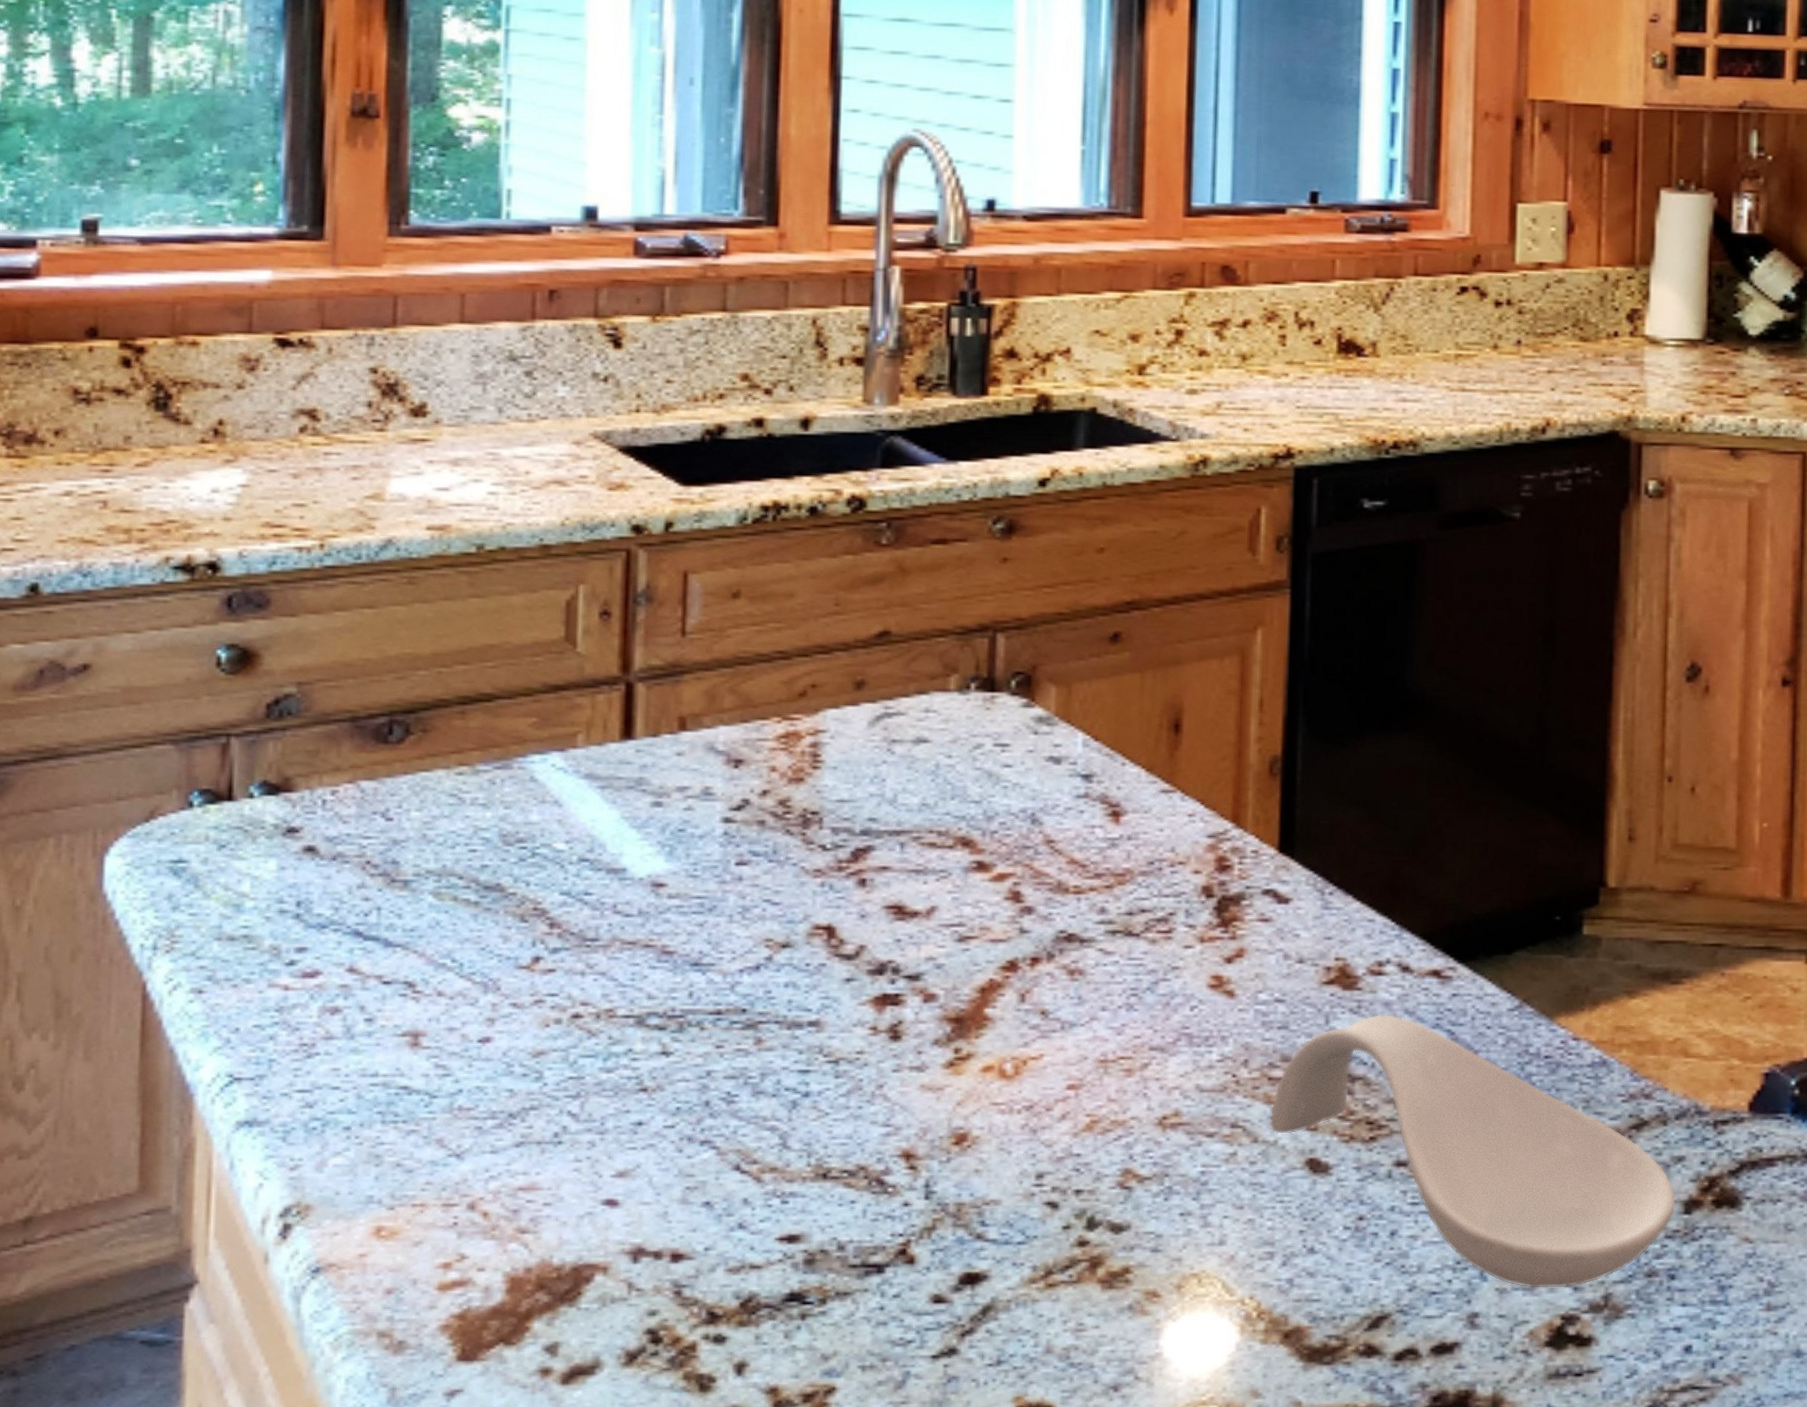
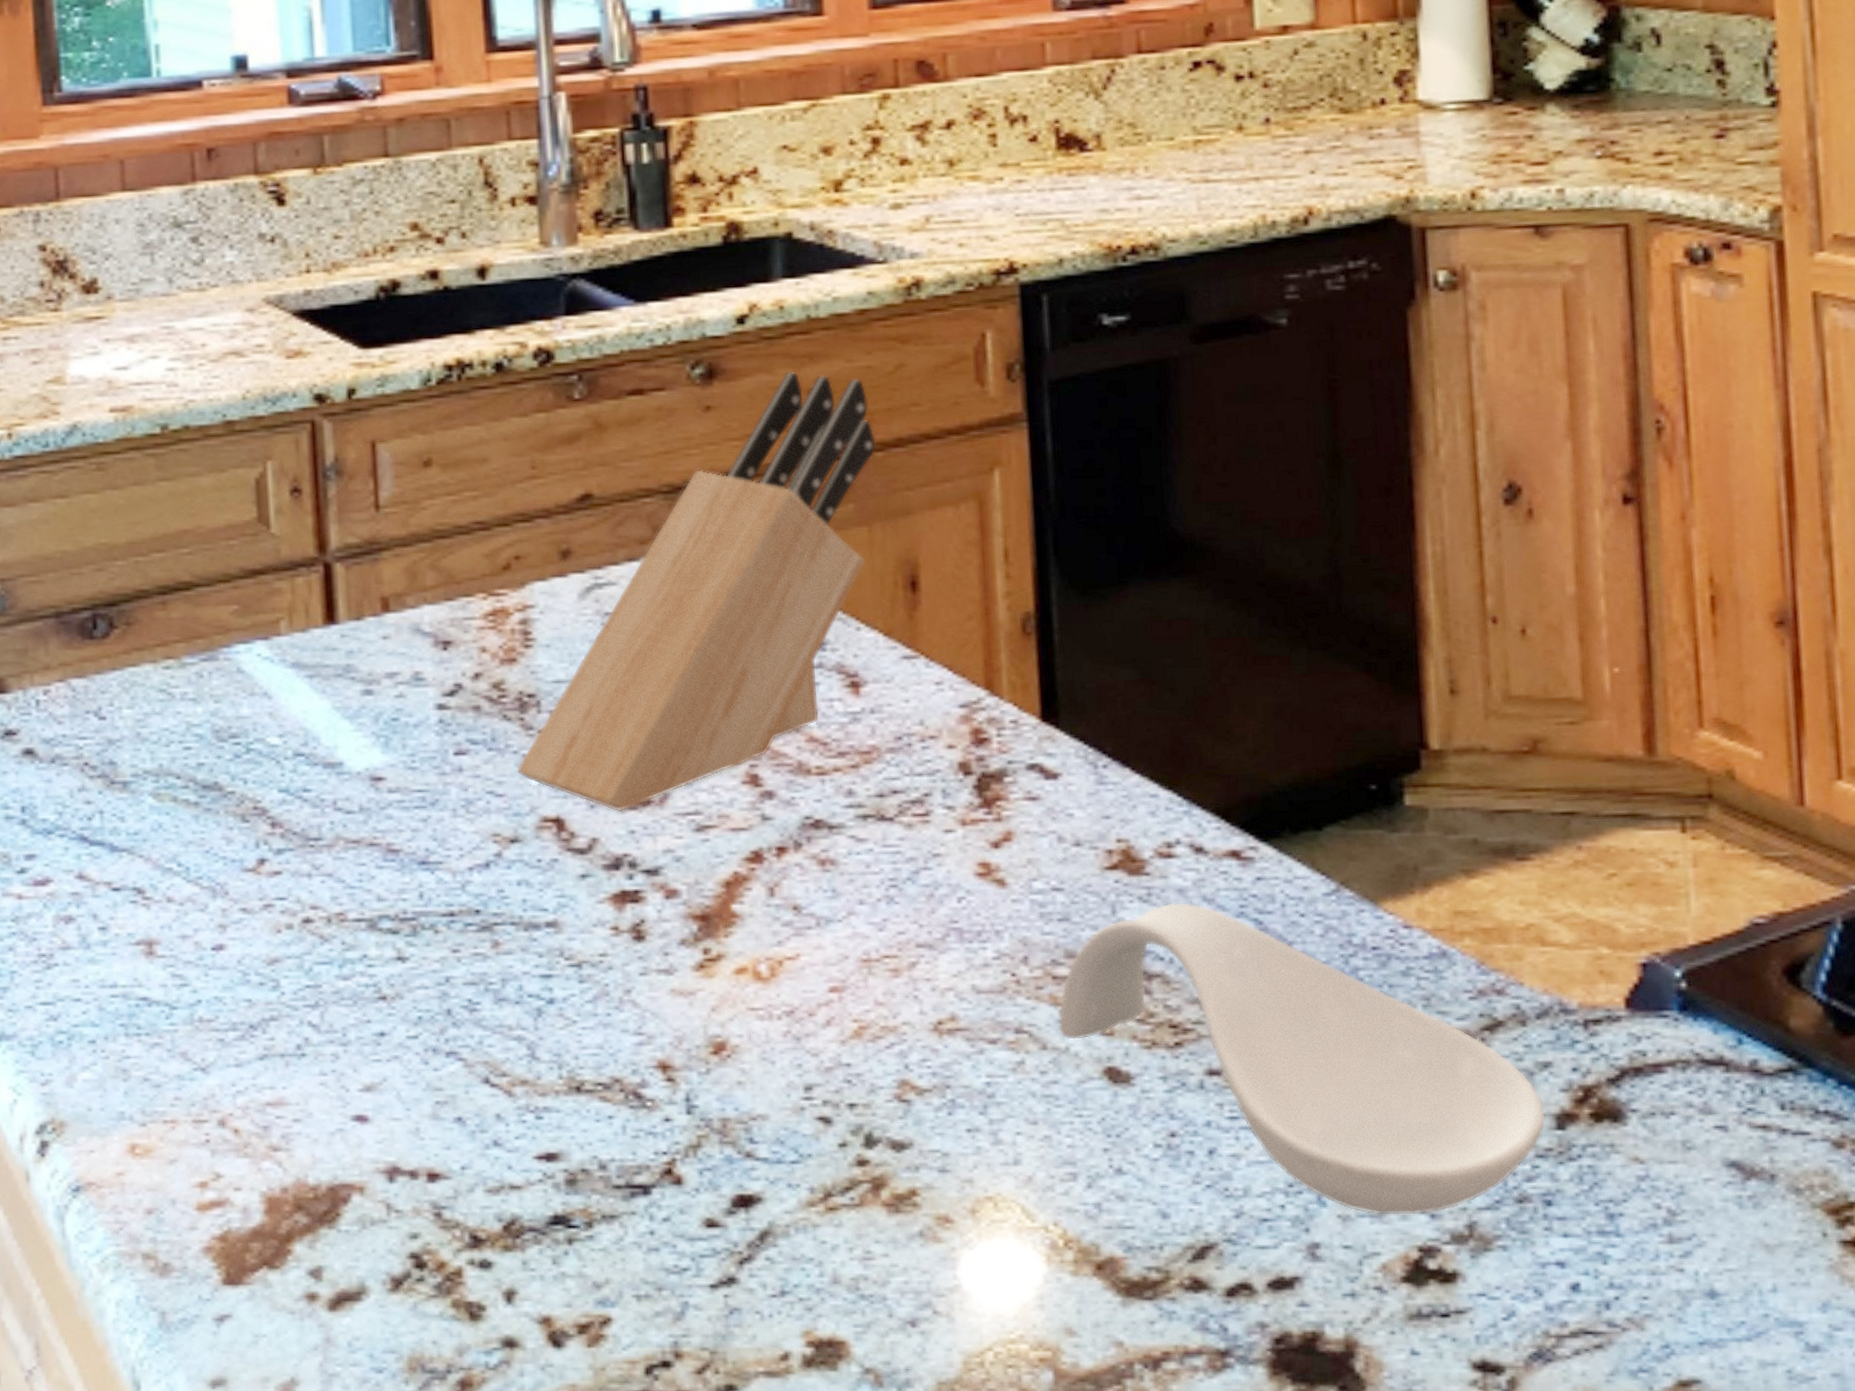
knife block: none [794,531,1155,922] -> present [517,371,876,812]

